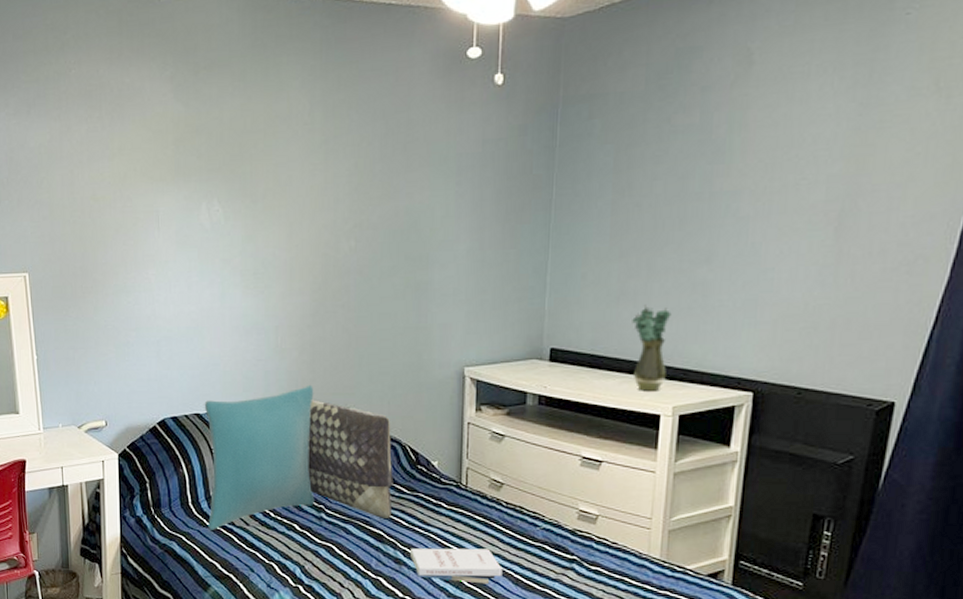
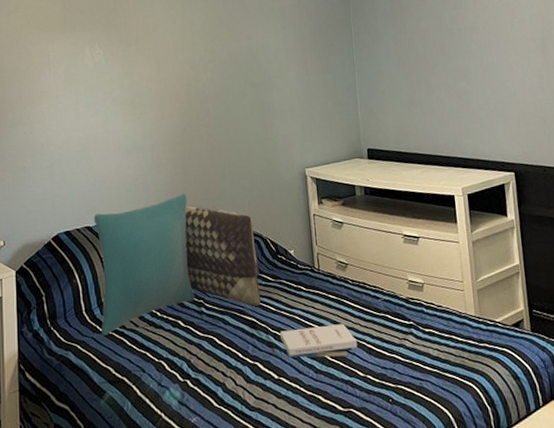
vase: present [632,305,672,391] -> none [422,111,453,178]

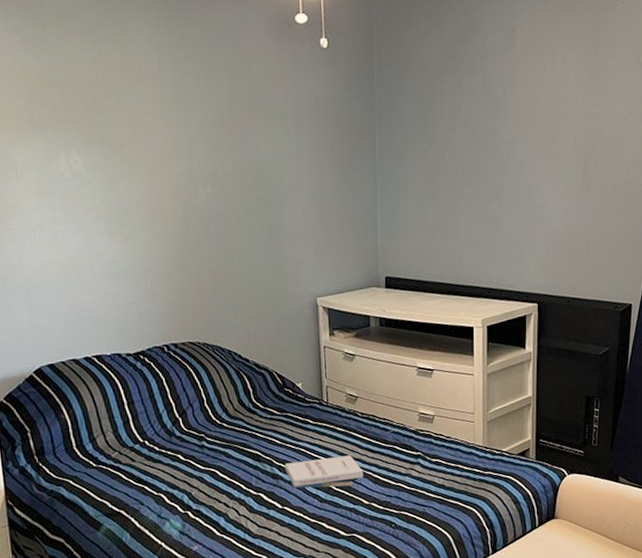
pillow: present [93,192,195,336] -> none [80,323,196,471]
cushion: present [184,204,261,306] -> none [183,335,266,440]

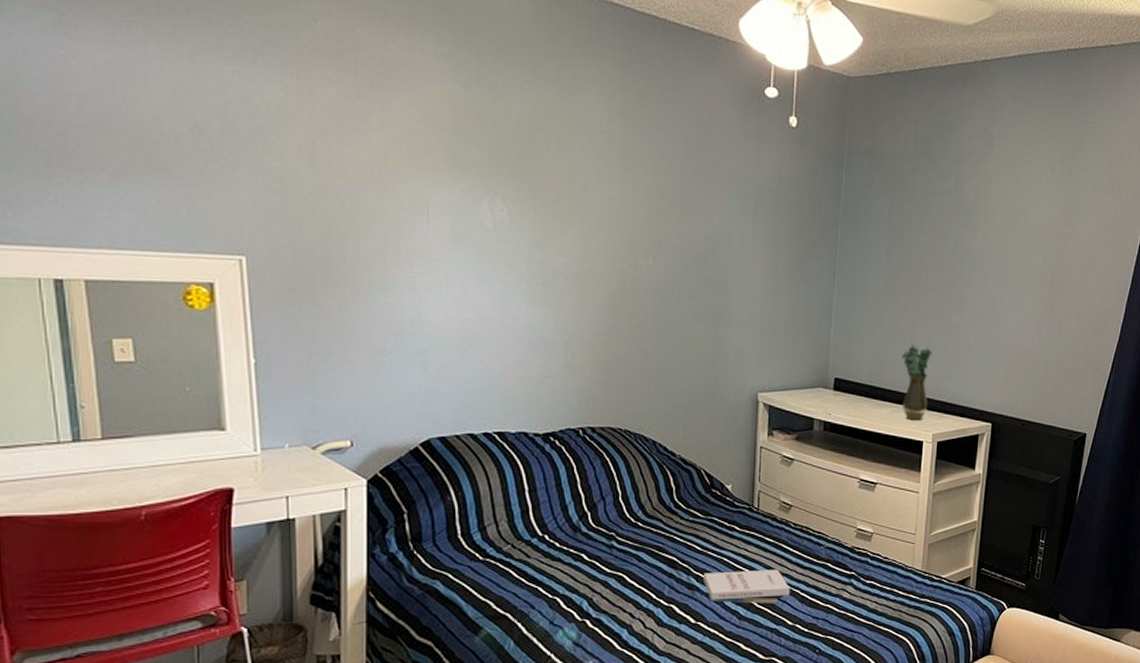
vase: none [446,236,475,308] -> present [902,343,932,420]

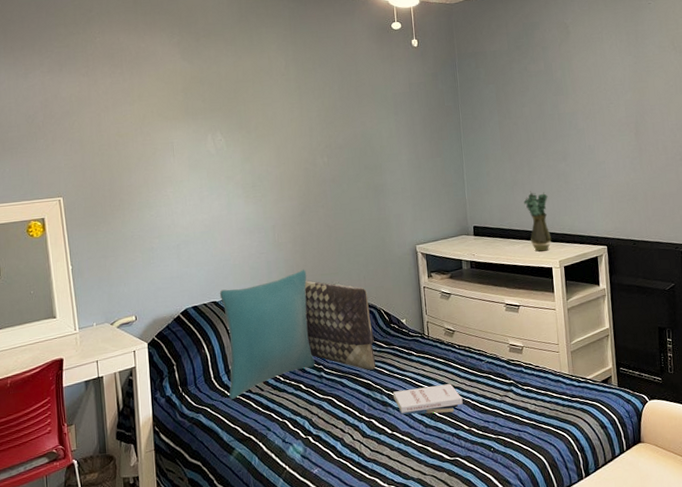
pillow: none [479,405,607,565] -> present [219,269,315,399]
cushion: none [598,419,688,544] -> present [304,280,376,370]

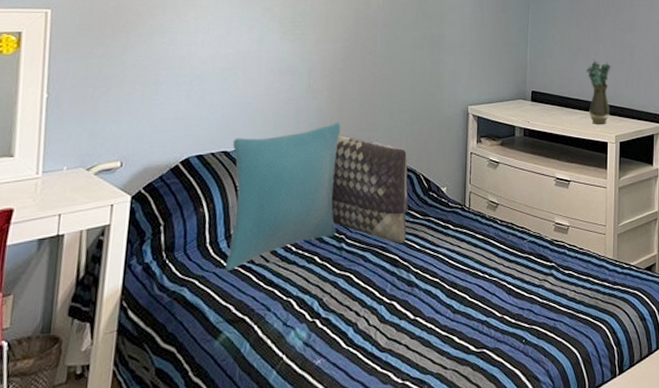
books: present [392,383,463,415] -> none [421,263,498,298]

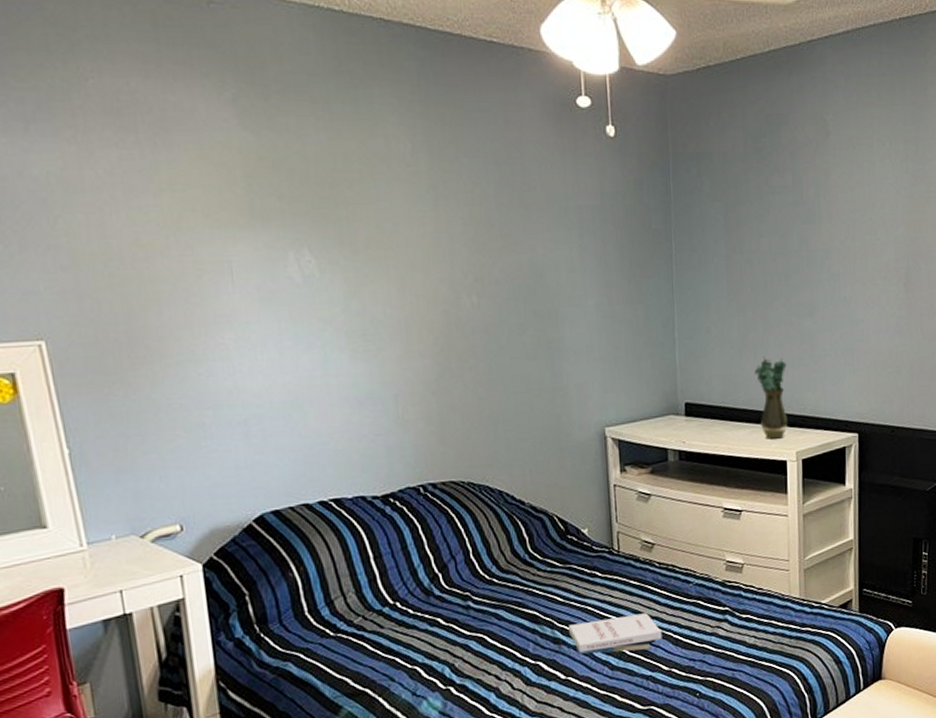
pillow: present [225,121,341,271] -> none [313,458,459,641]
cushion: present [331,134,409,244] -> none [443,473,545,598]
books: none [421,263,498,298] -> present [567,613,662,655]

